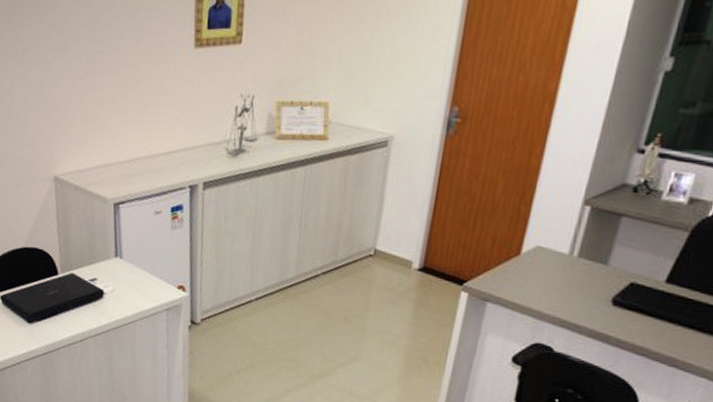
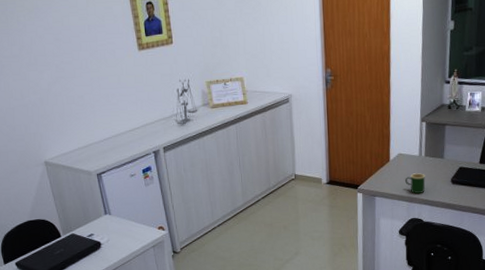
mug: none [538,278,572,310] -> present [405,173,426,194]

